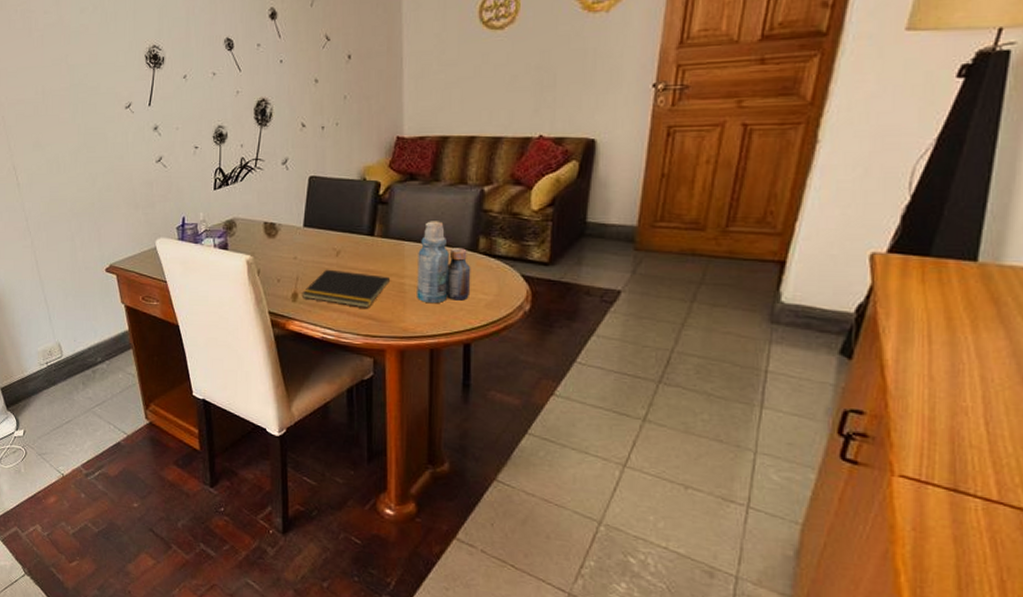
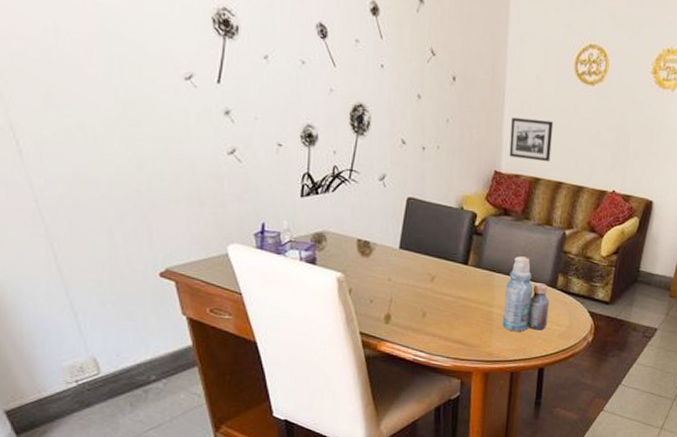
notepad: present [301,269,391,308] -> none [395,293,481,333]
picture frame: none [411,76,460,120] -> present [509,117,554,163]

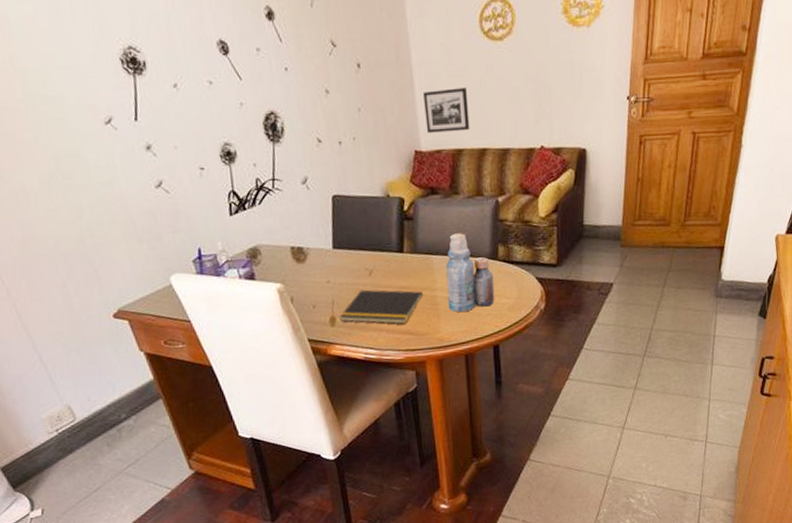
notepad: none [395,293,481,333] -> present [339,289,424,324]

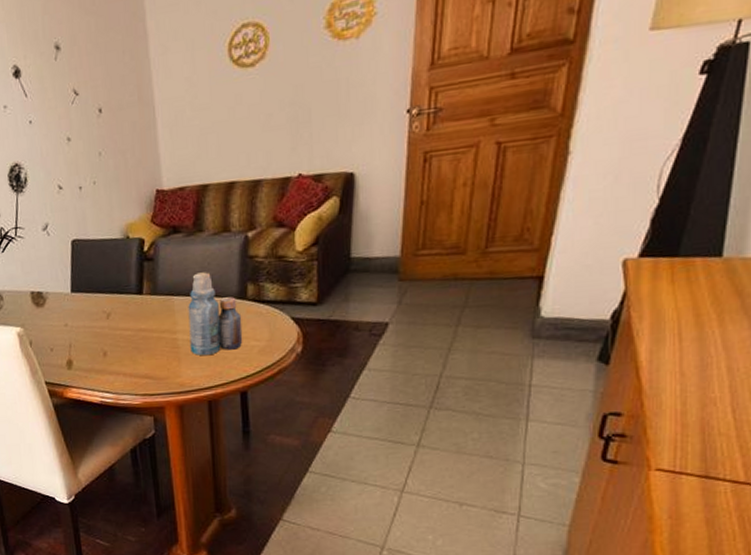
notepad: present [339,289,424,324] -> none [76,332,164,368]
picture frame: present [423,87,470,133] -> none [166,120,217,171]

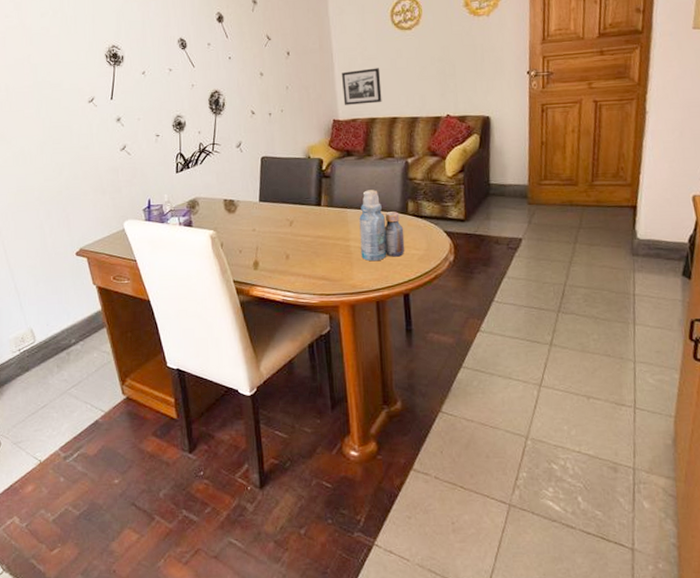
picture frame: none [166,120,217,171] -> present [342,68,382,105]

